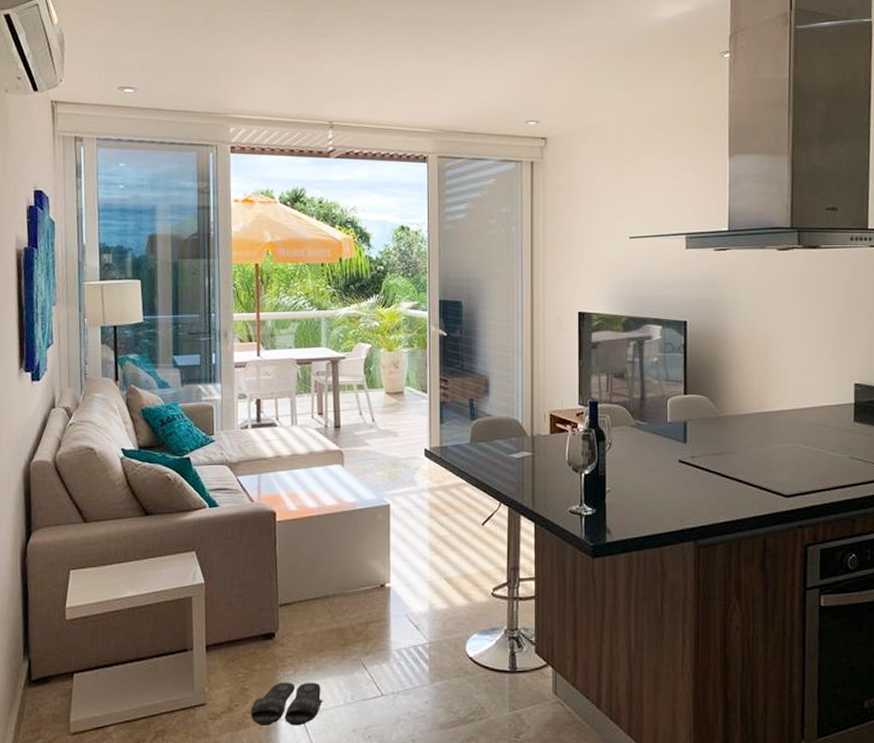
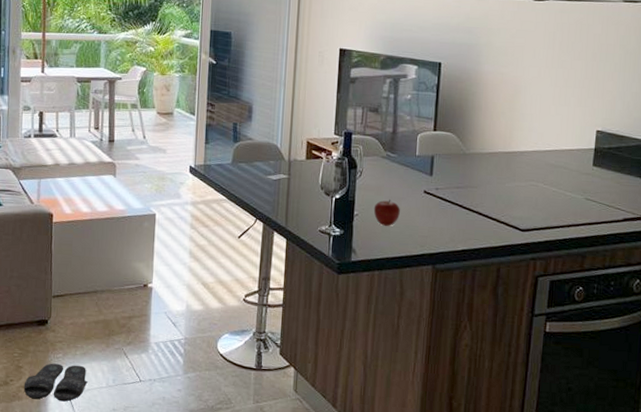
fruit: none [626,471,655,501] -> present [373,199,400,226]

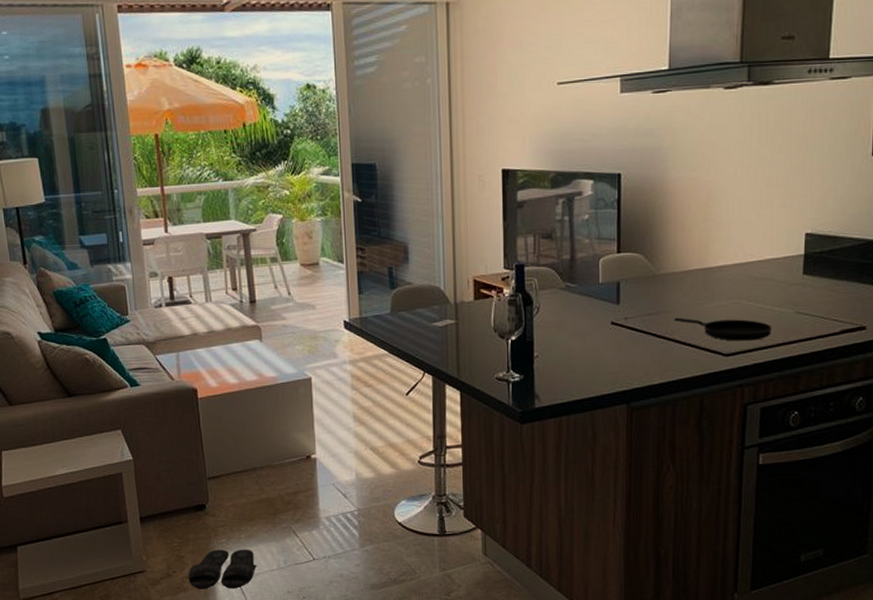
fruit: present [373,199,400,226] -> none [555,335,586,366]
frying pan: none [479,192,563,220] -> present [674,317,772,341]

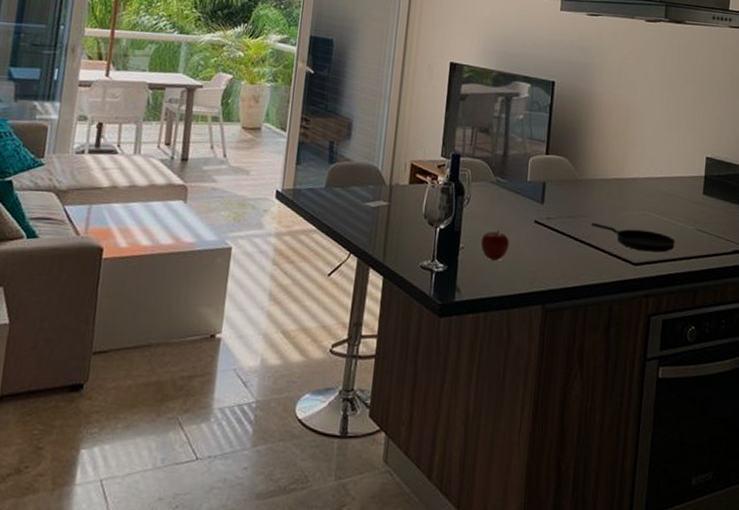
slippers: present [188,549,257,589] -> none [41,441,129,492]
fruit: none [555,335,586,366] -> present [480,229,509,261]

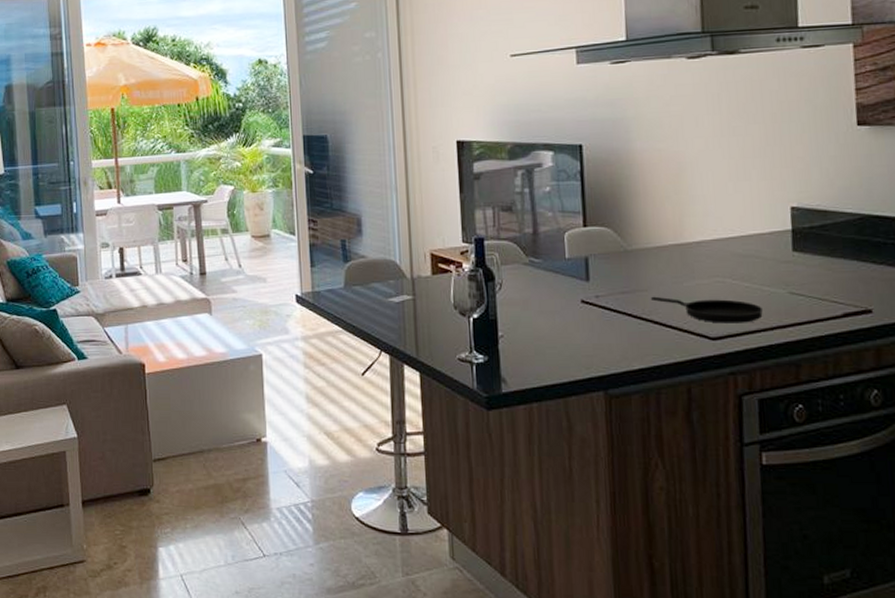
fruit: present [480,229,509,261] -> none [521,313,555,347]

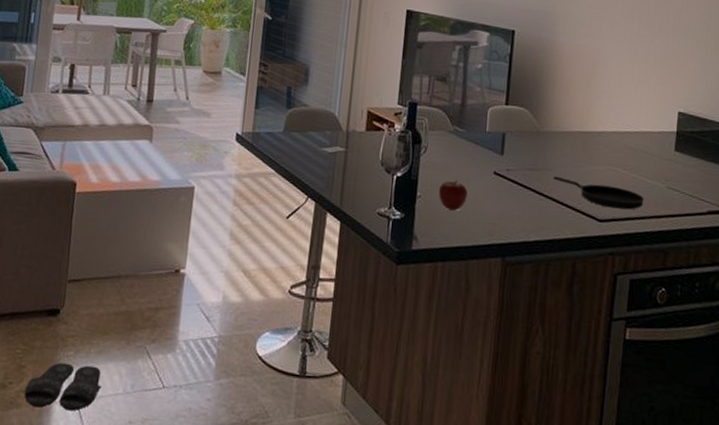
slippers: none [130,540,203,586] -> present [24,362,102,411]
fruit: none [521,313,555,347] -> present [438,179,468,211]

